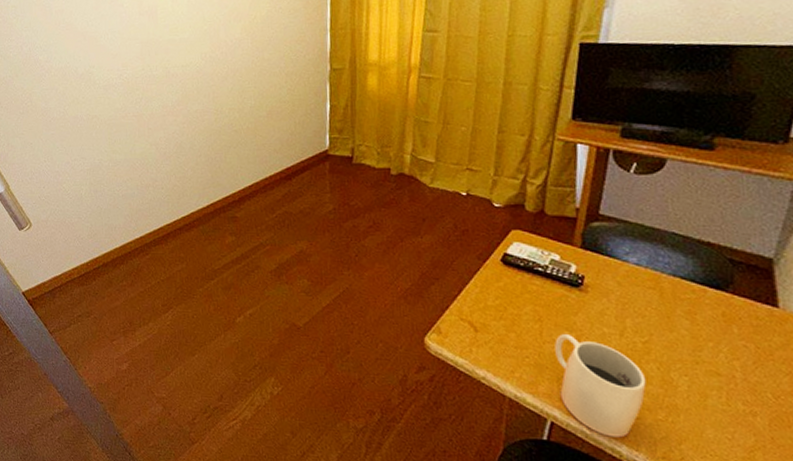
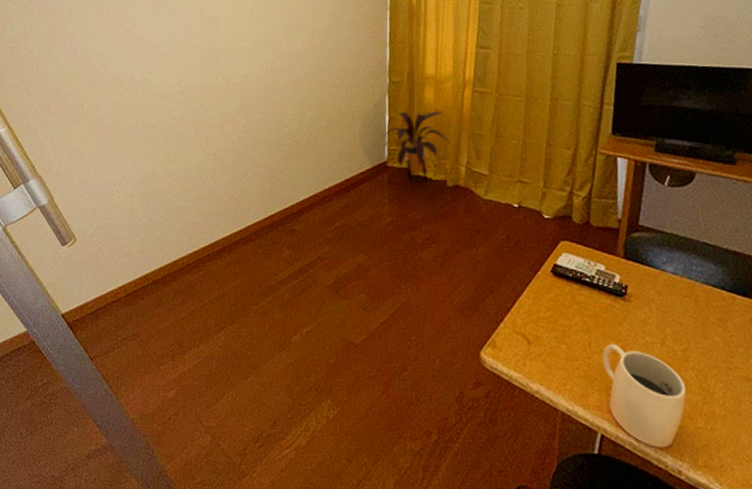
house plant: none [322,97,394,170] -> present [381,110,450,181]

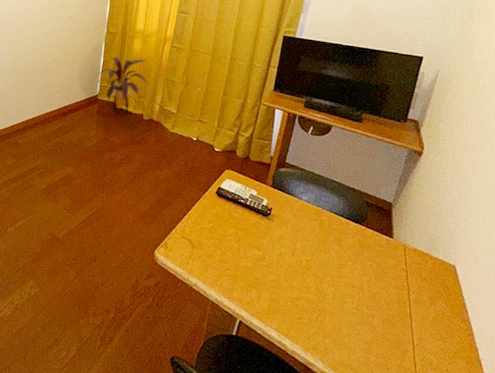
mug: present [602,343,687,448] -> none [247,251,306,334]

